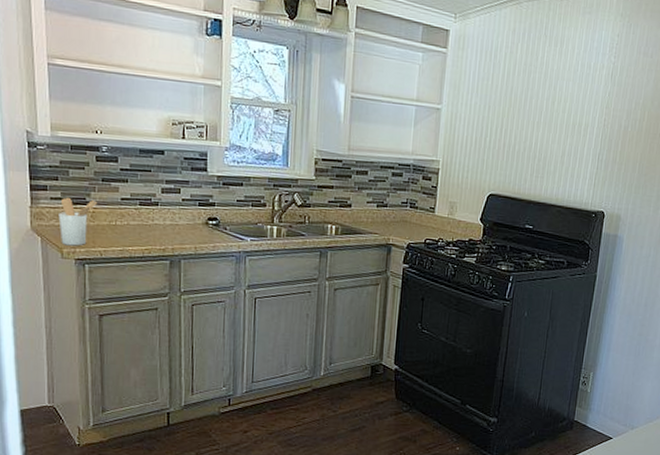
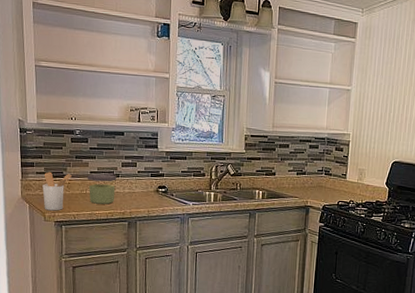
jar: none [117,200,156,239] -> present [87,173,117,205]

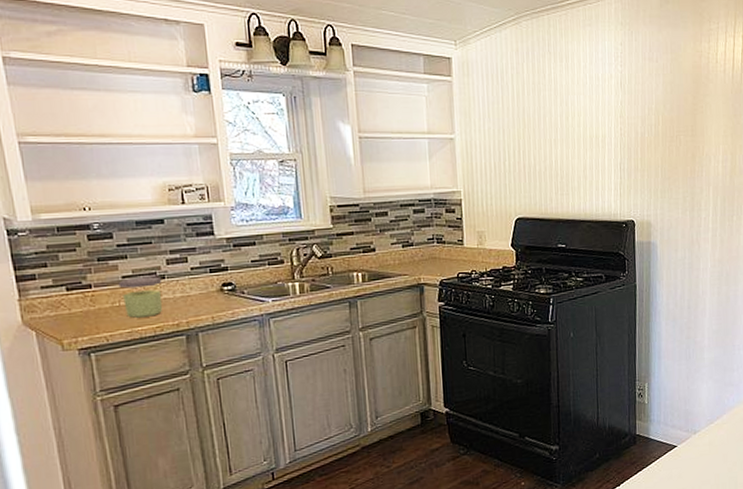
utensil holder: present [42,171,73,211] -> none [52,283,97,336]

